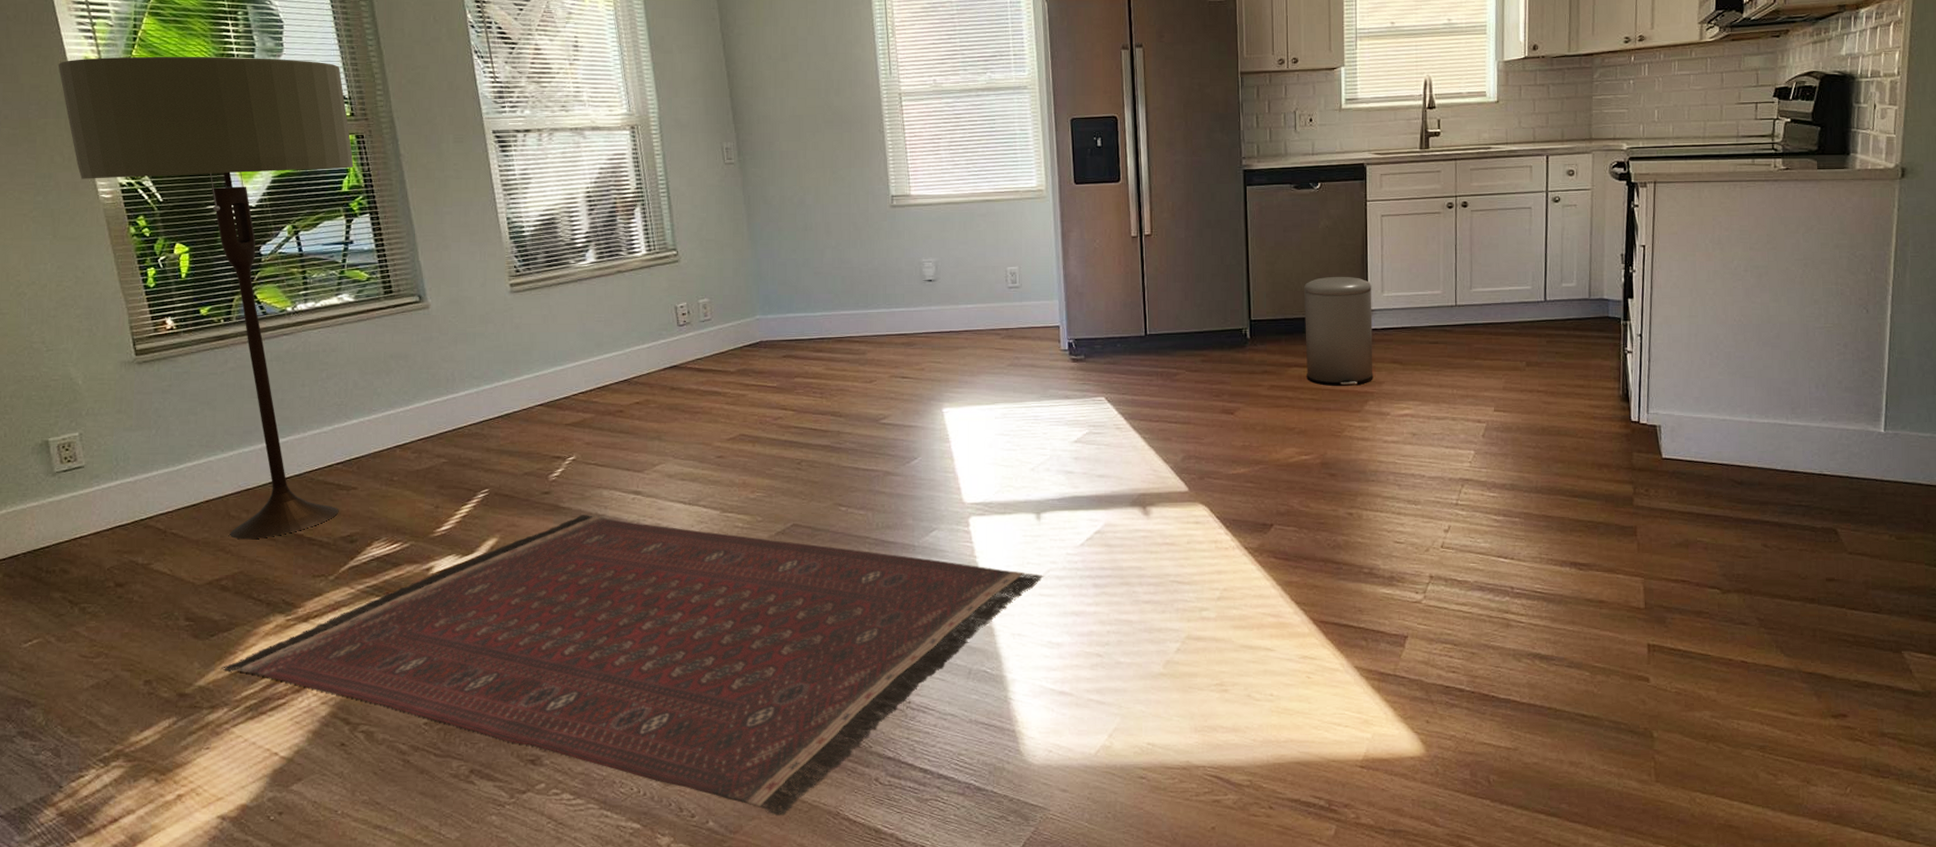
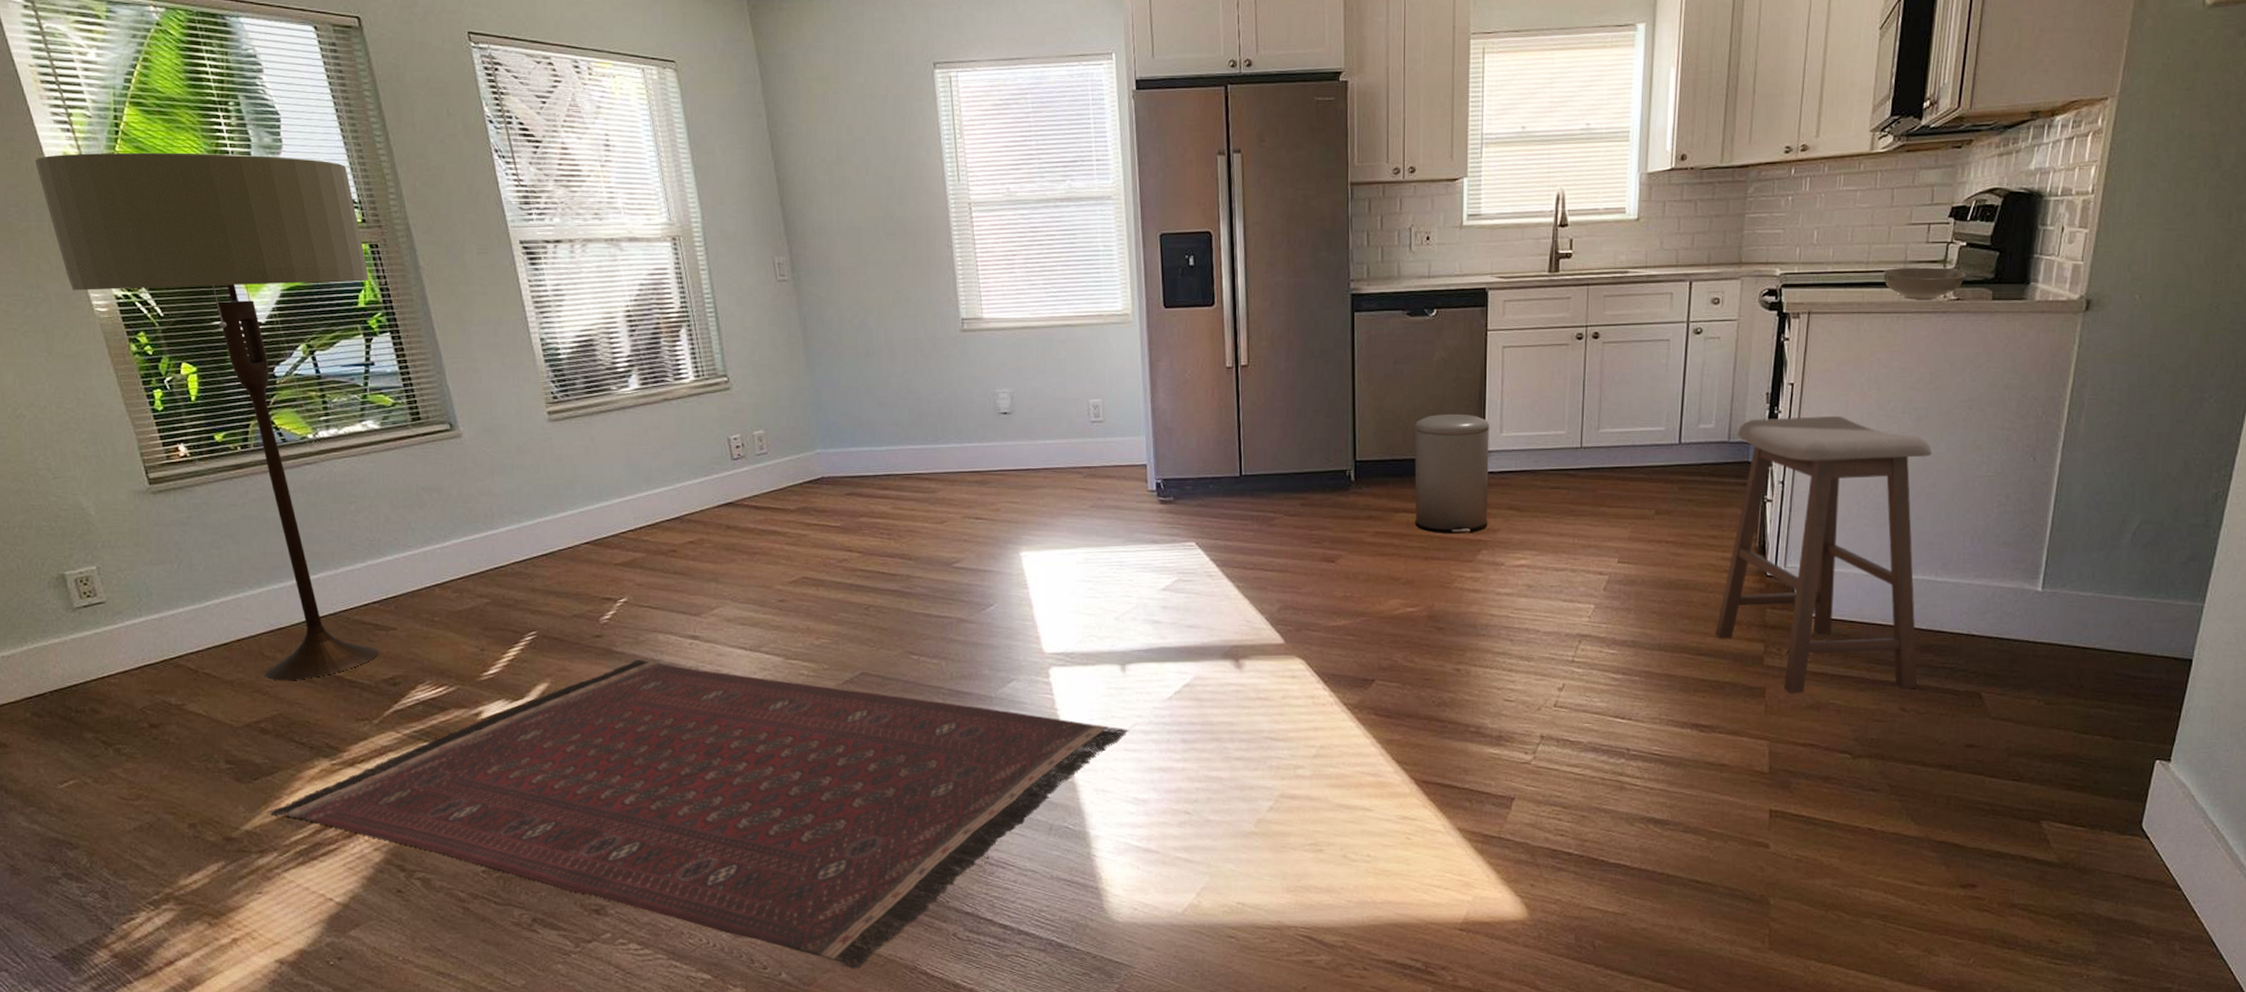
bar stool: none [1586,274,1777,532] -> present [1714,415,1932,694]
bowl: none [1719,141,1793,170] -> present [1883,267,1967,300]

